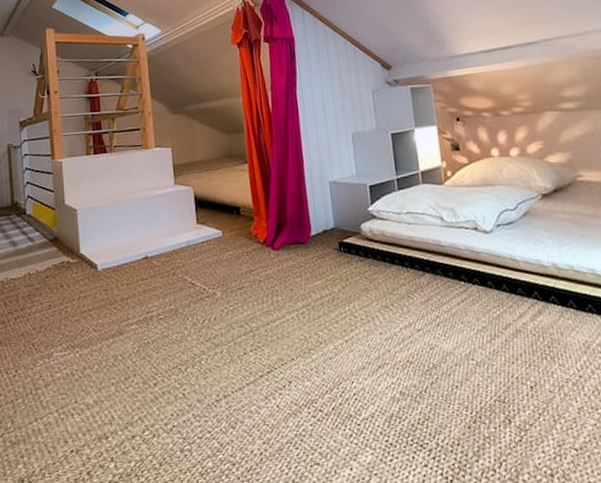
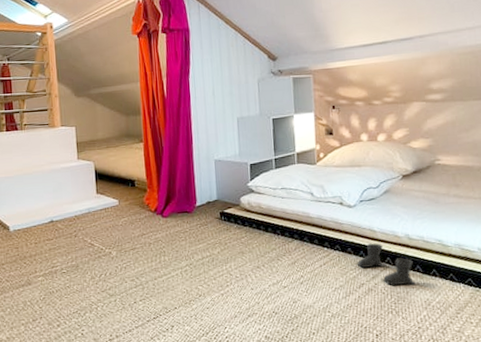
boots: none [499,274,571,326] -> present [356,243,416,286]

